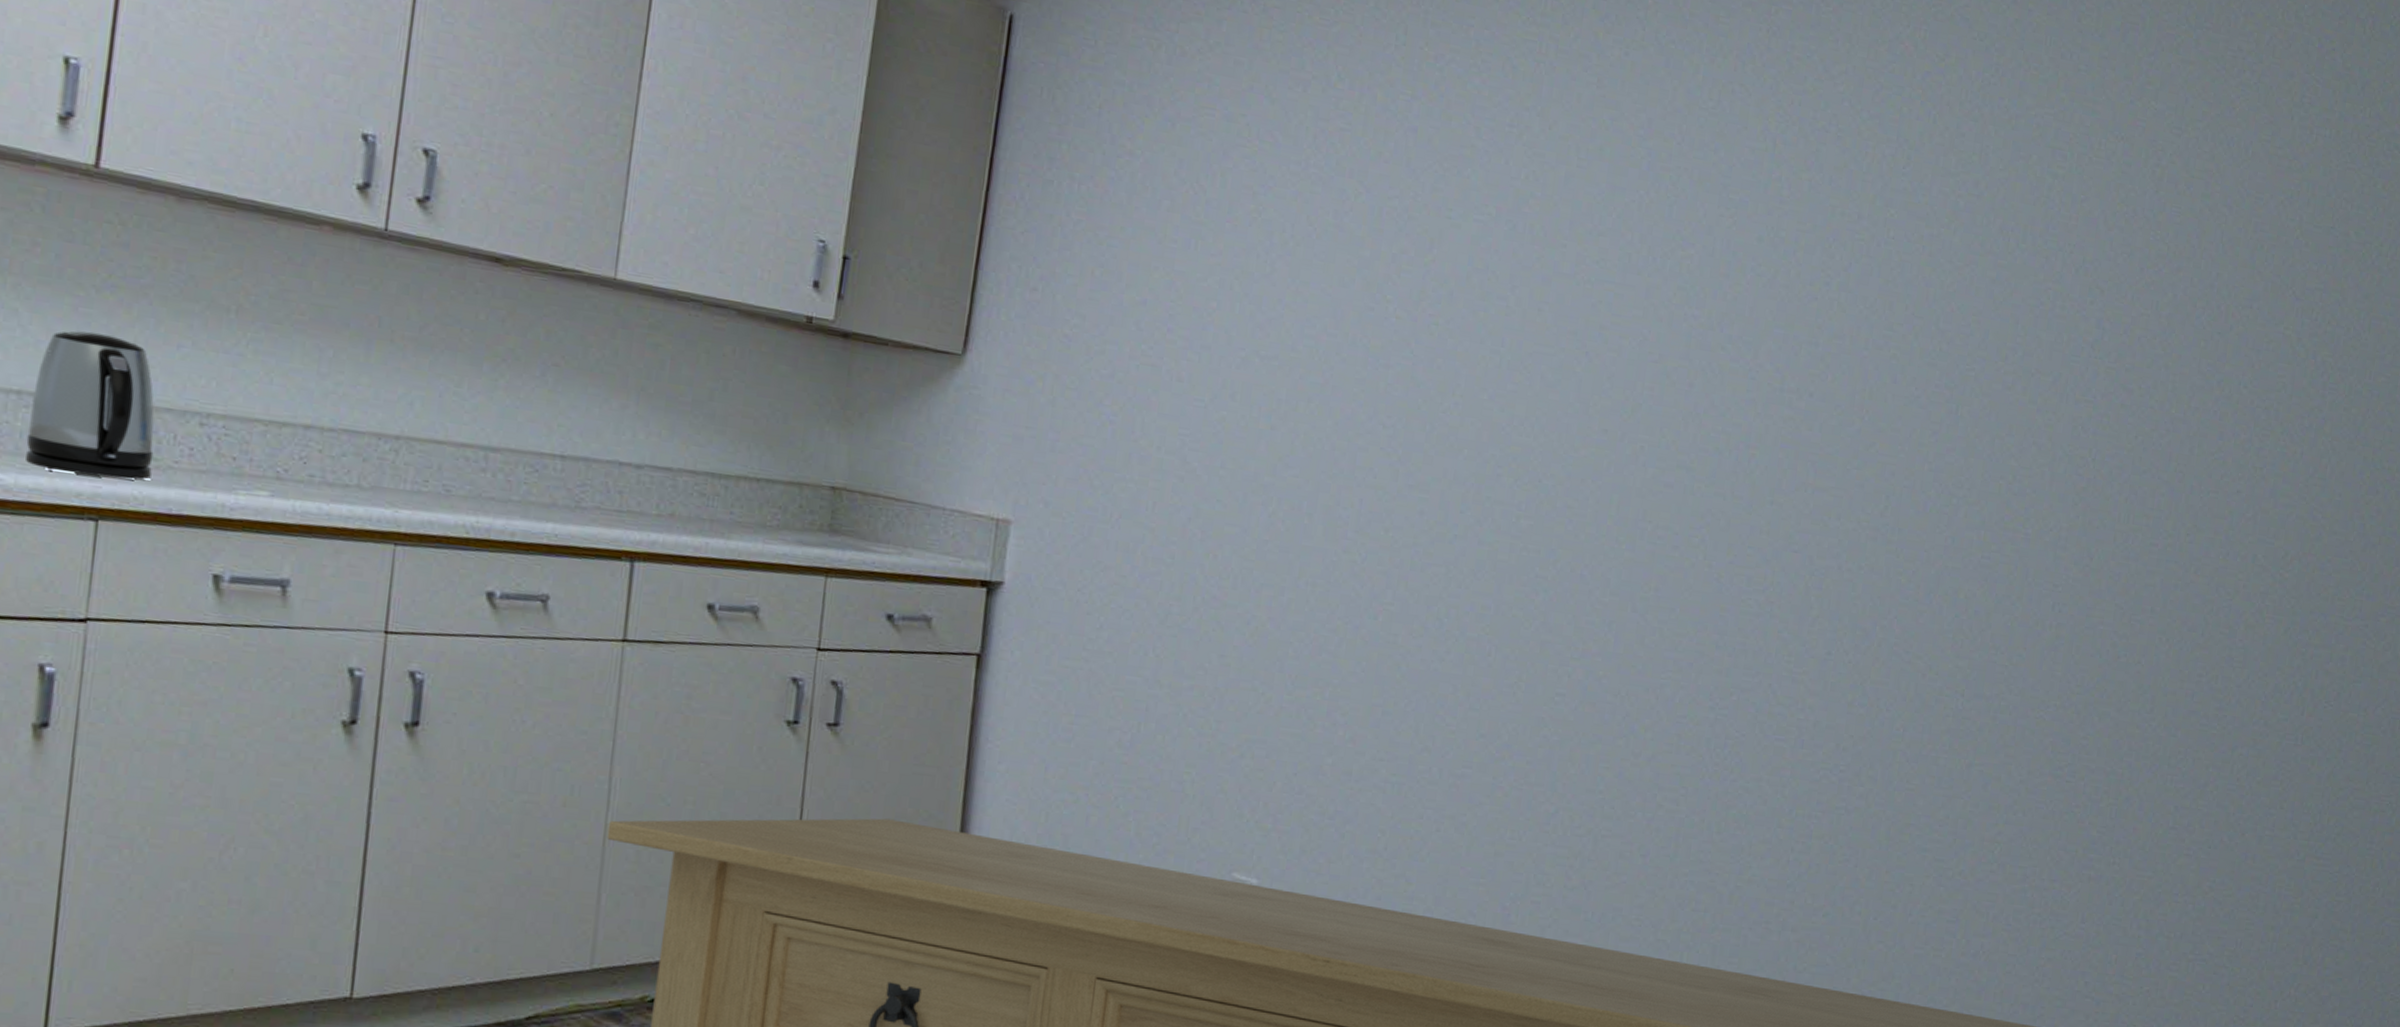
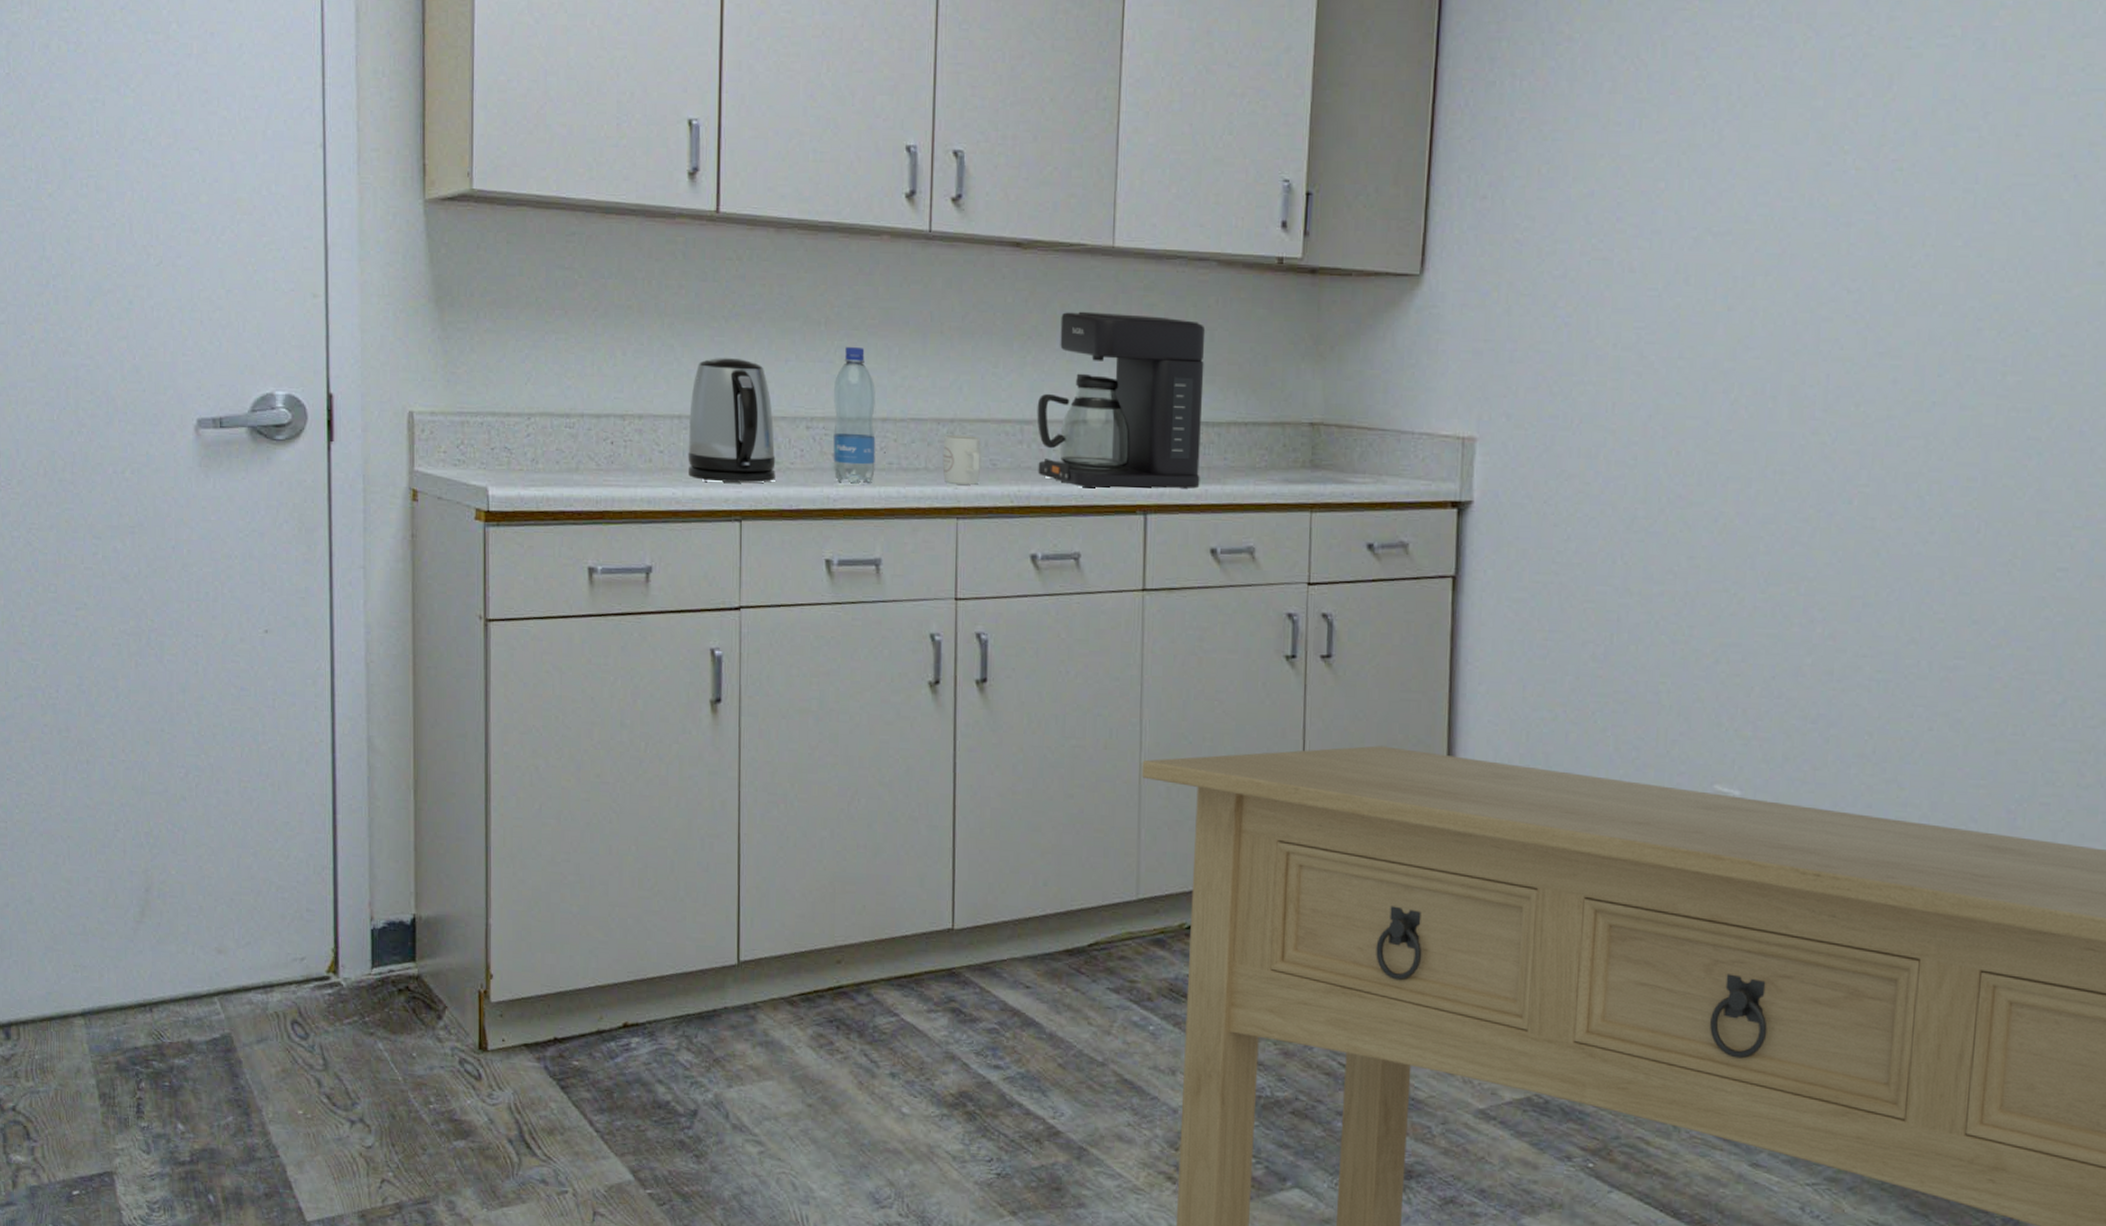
bottle: none [232,340,299,495] -> present [833,346,876,484]
mug: none [380,451,433,510] -> present [942,434,982,485]
coffee maker: none [503,339,718,541] -> present [1037,311,1206,490]

